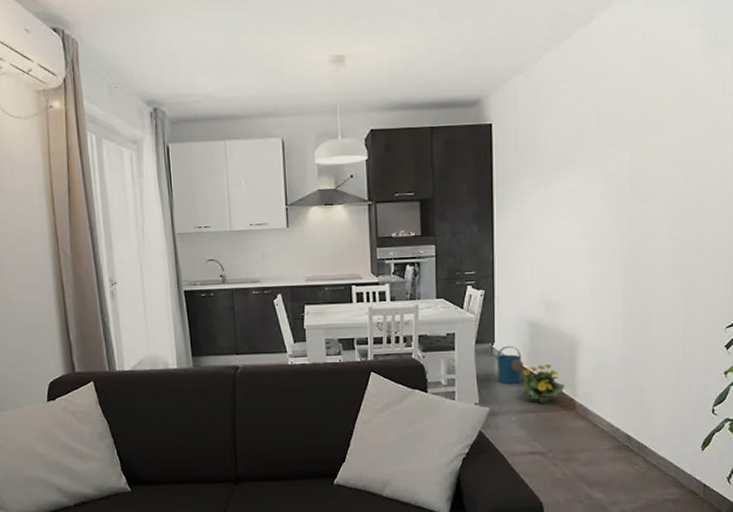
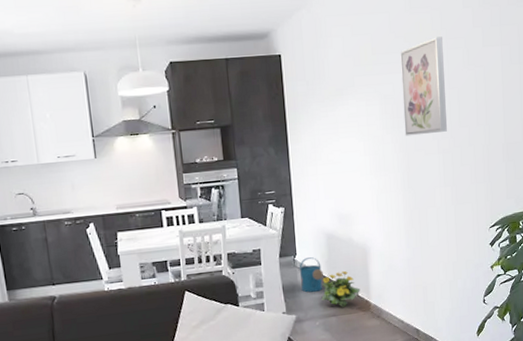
wall art: none [630,106,683,219] -> present [400,36,448,136]

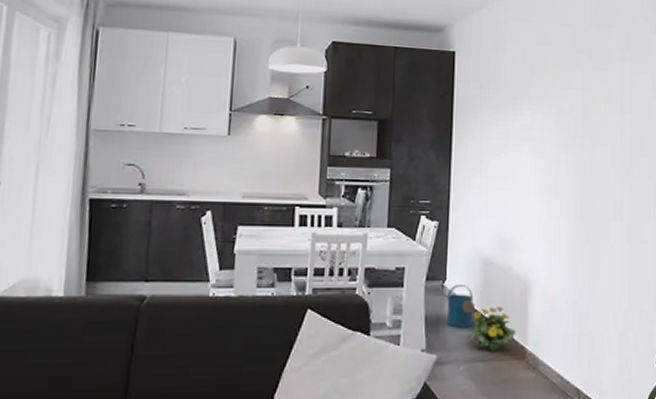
wall art: present [400,36,448,136] -> none [581,58,628,160]

